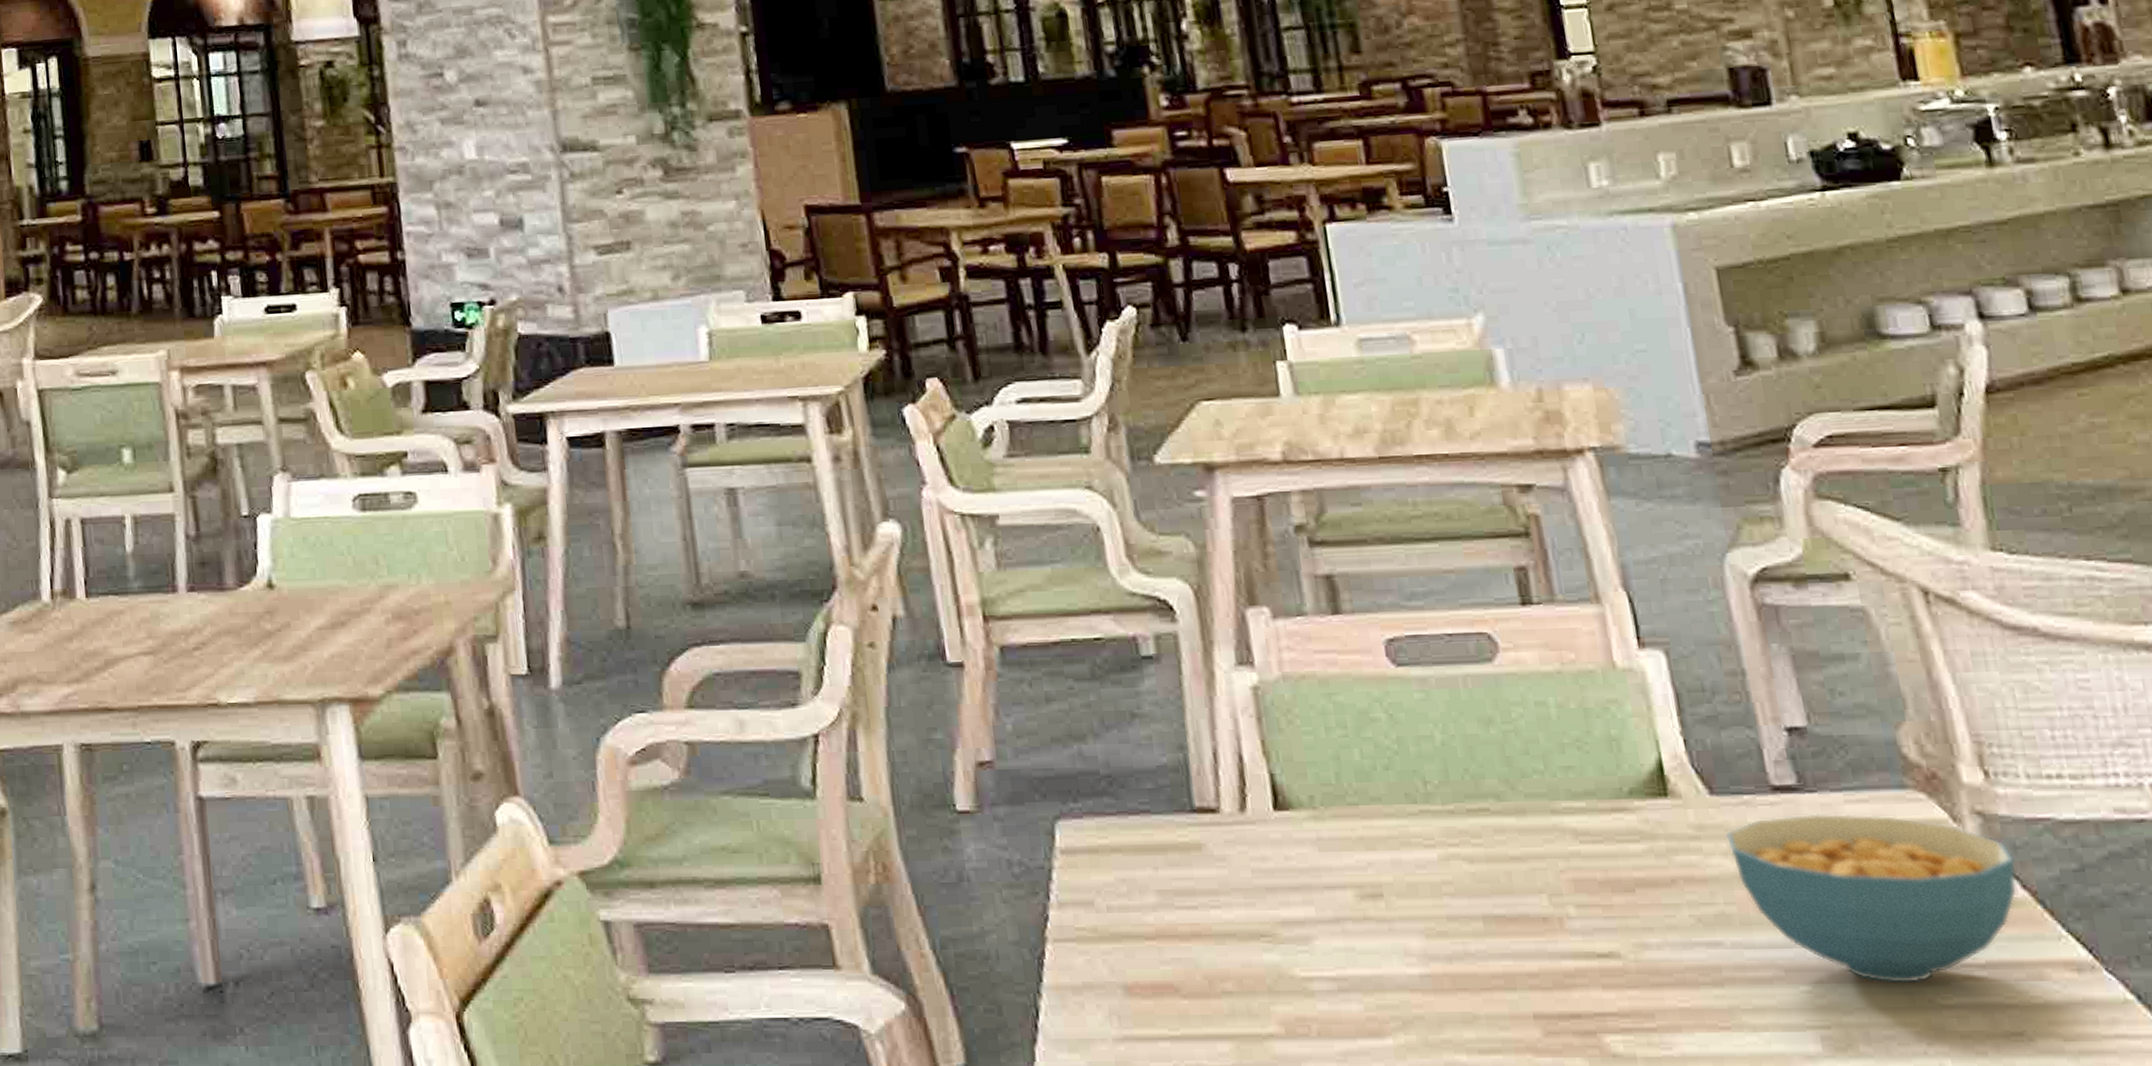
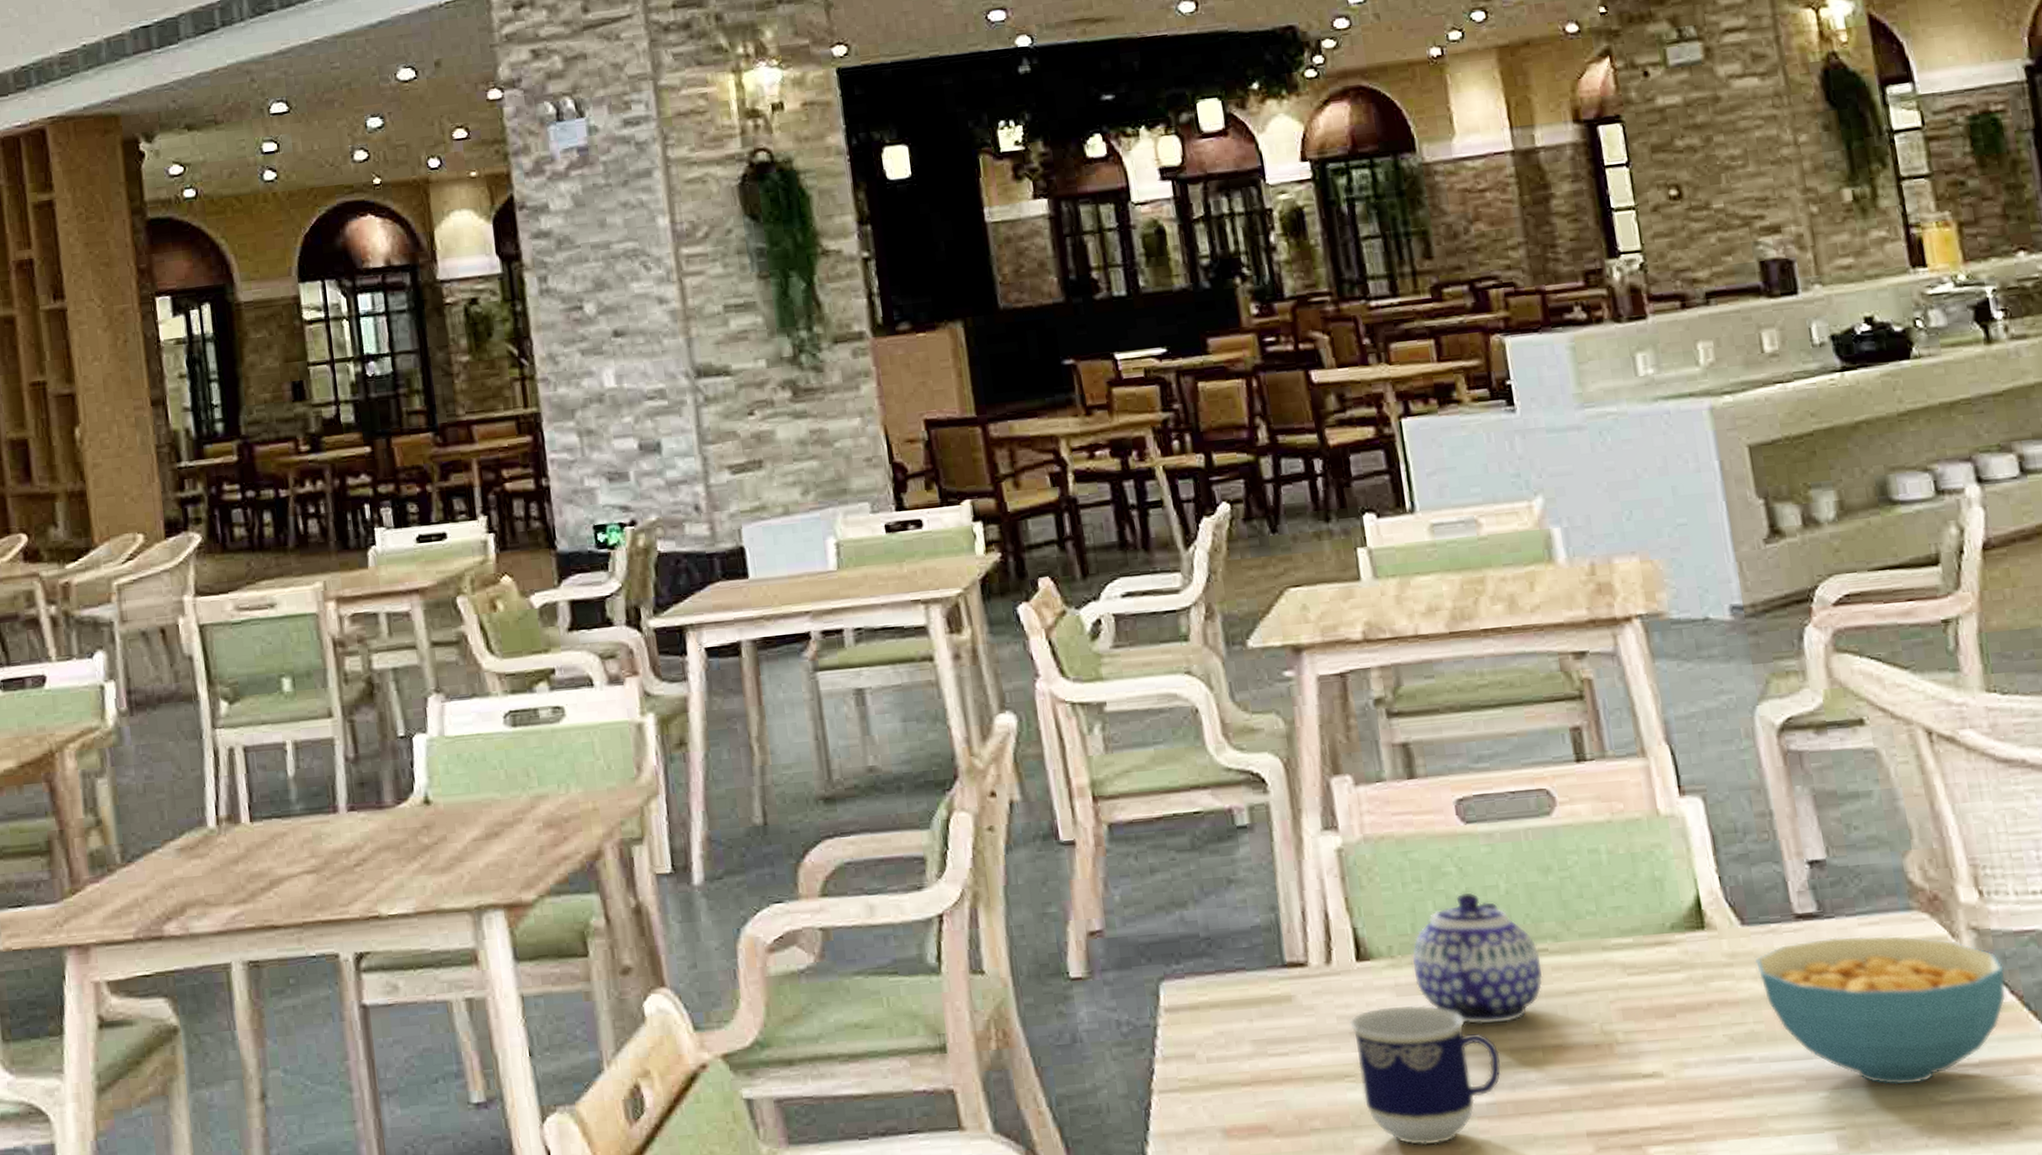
cup: none [1265,862,1437,1017] -> present [1349,1005,1502,1145]
teapot: none [1335,742,1484,888] -> present [1411,892,1544,1024]

